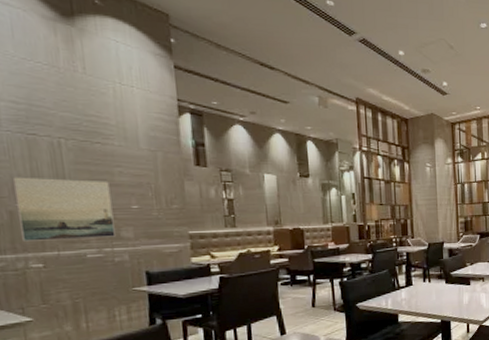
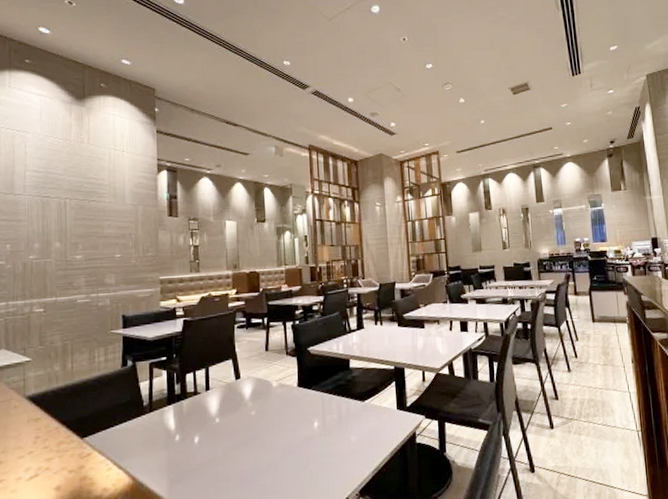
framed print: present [12,177,116,242] -> none [28,233,101,289]

